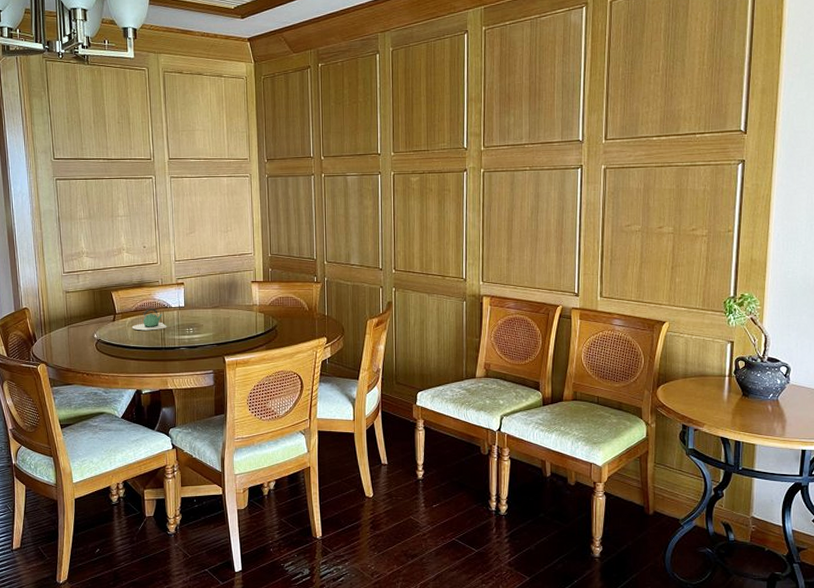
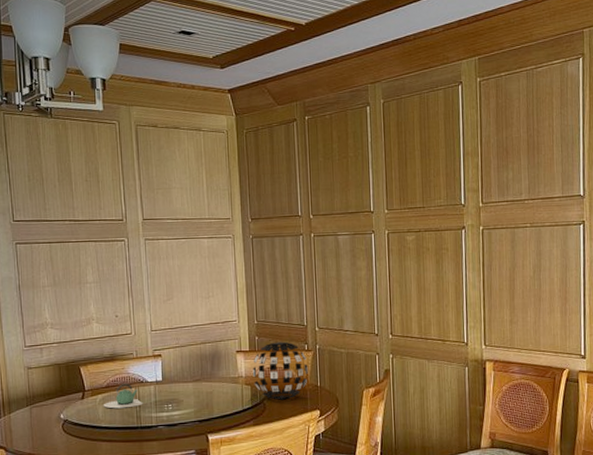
decorative ball: none [265,274,317,327] -> present [252,341,308,400]

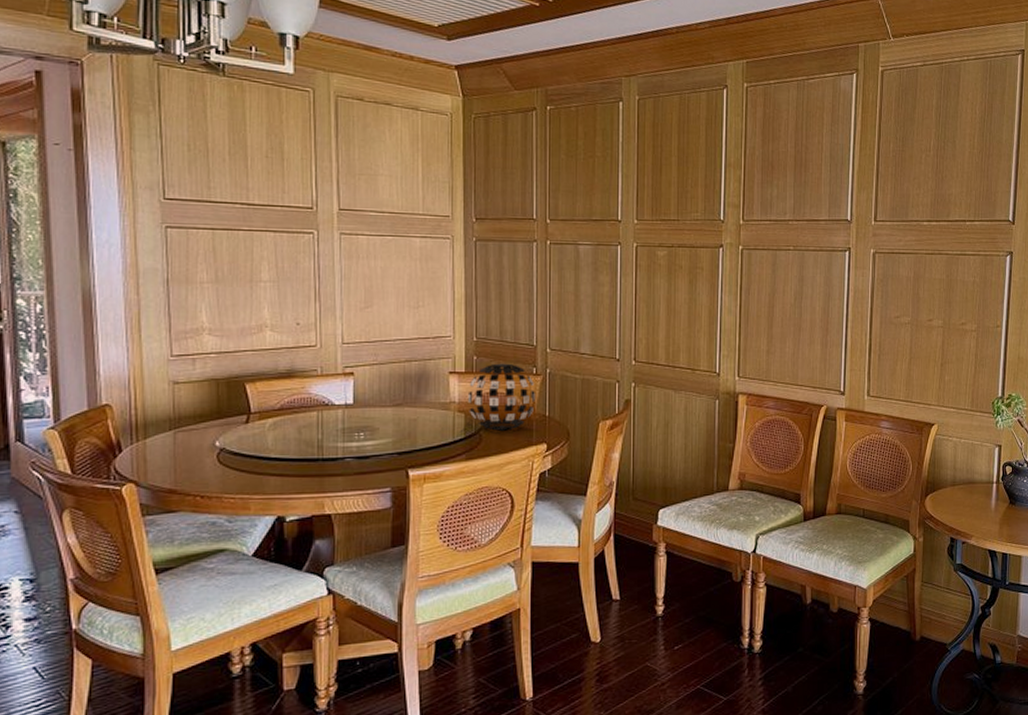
teapot: present [103,383,143,409] -> none [273,405,327,436]

